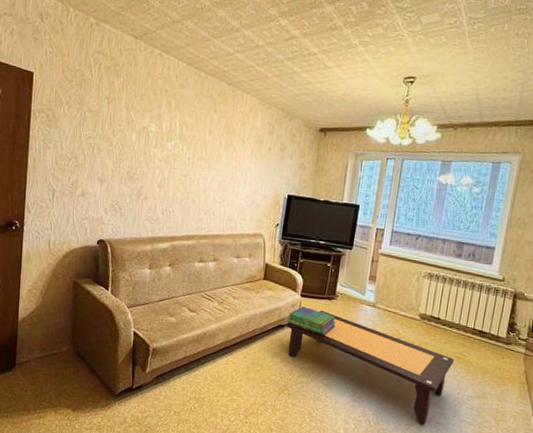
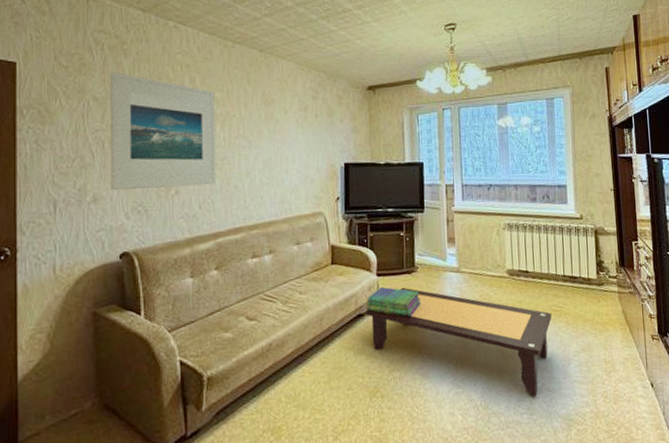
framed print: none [95,89,185,197] -> present [109,72,217,191]

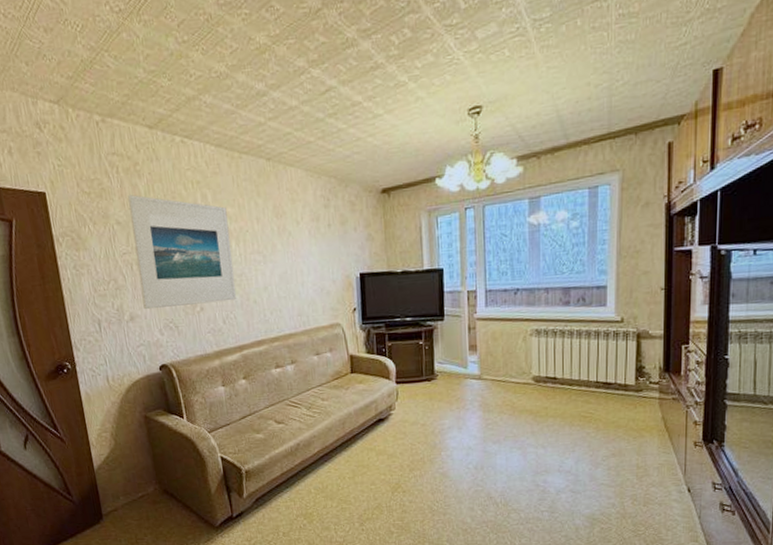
stack of books: present [365,287,422,317] -> none [385,394,442,422]
coffee table: present [365,287,552,396] -> none [386,394,580,496]

